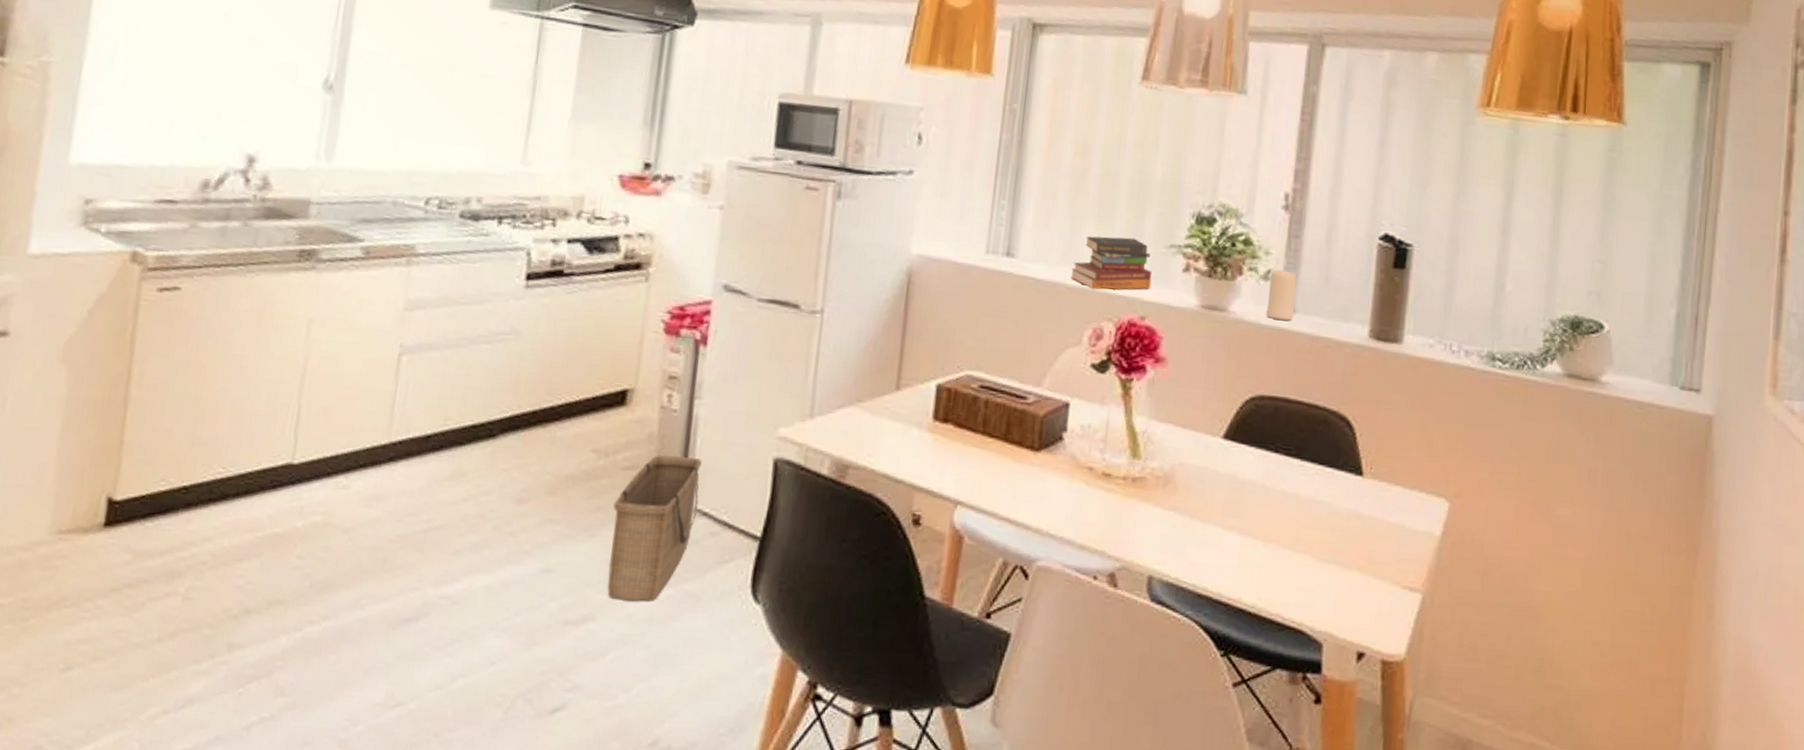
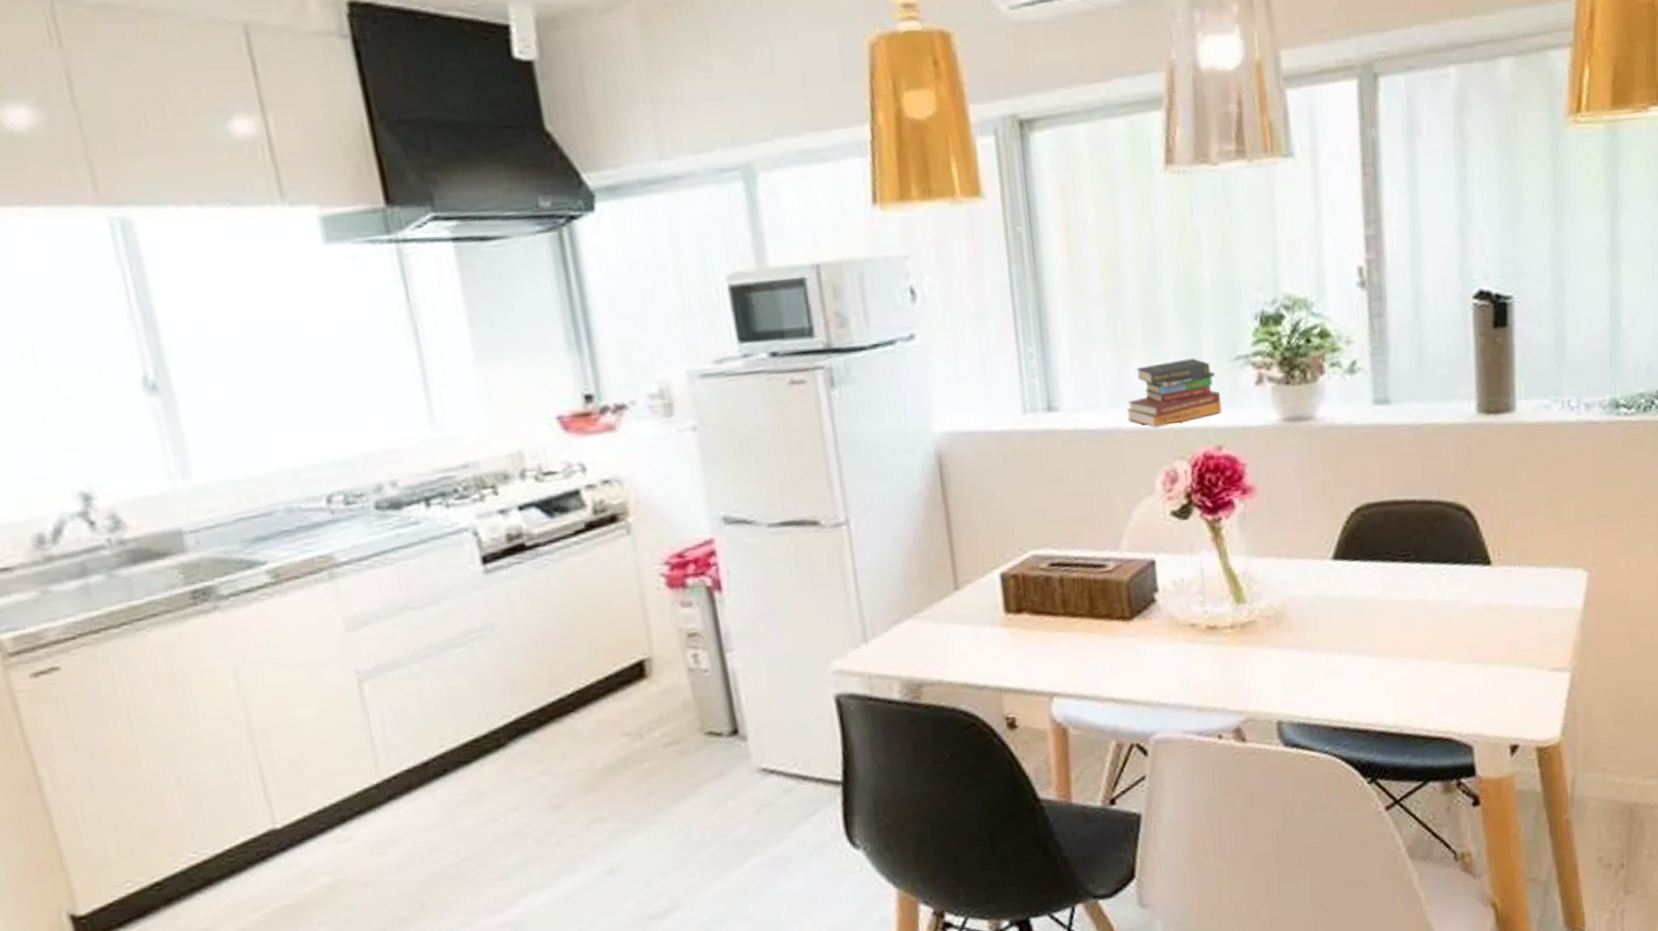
basket: present [607,454,702,601] -> none [665,715,763,882]
candle: present [1266,270,1297,321] -> none [1356,357,1390,417]

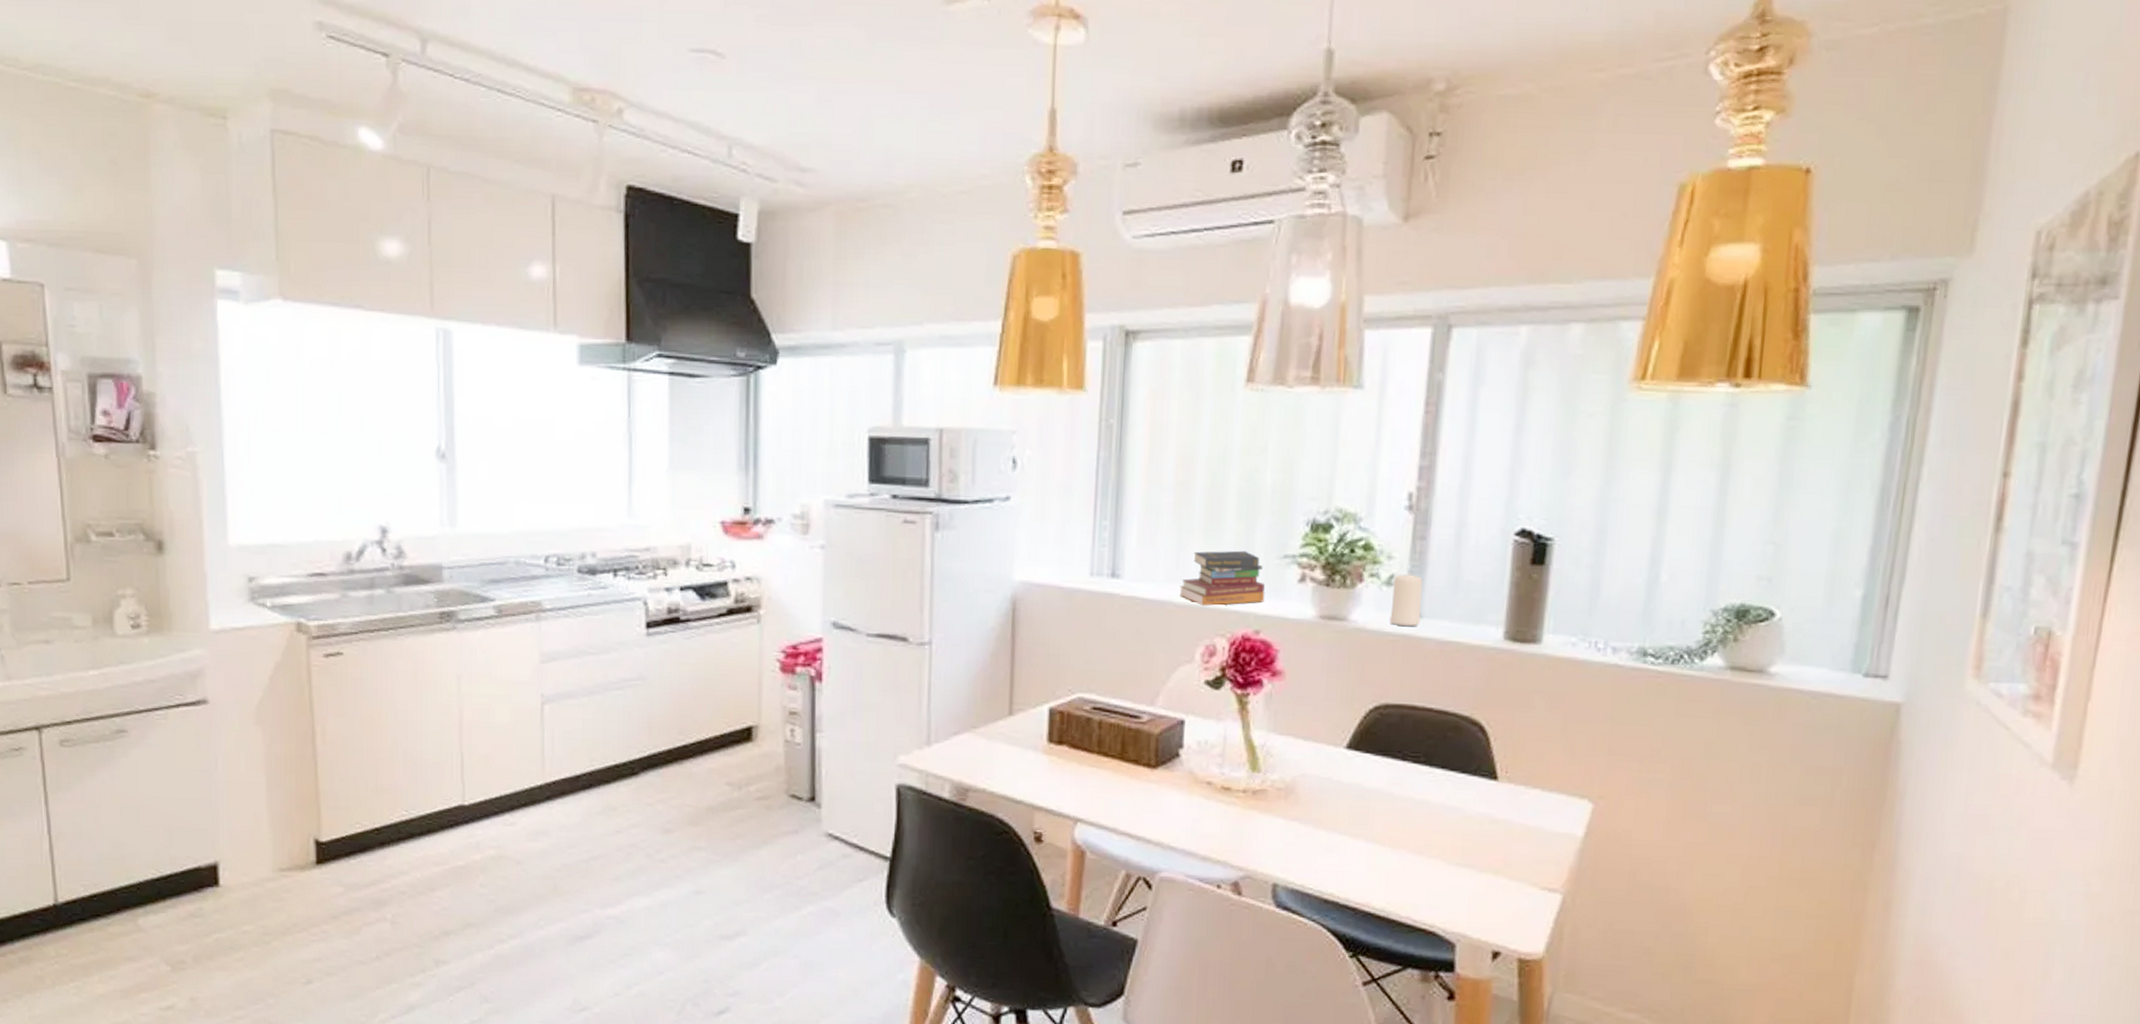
candle: none [1356,357,1390,417] -> present [1389,574,1423,627]

